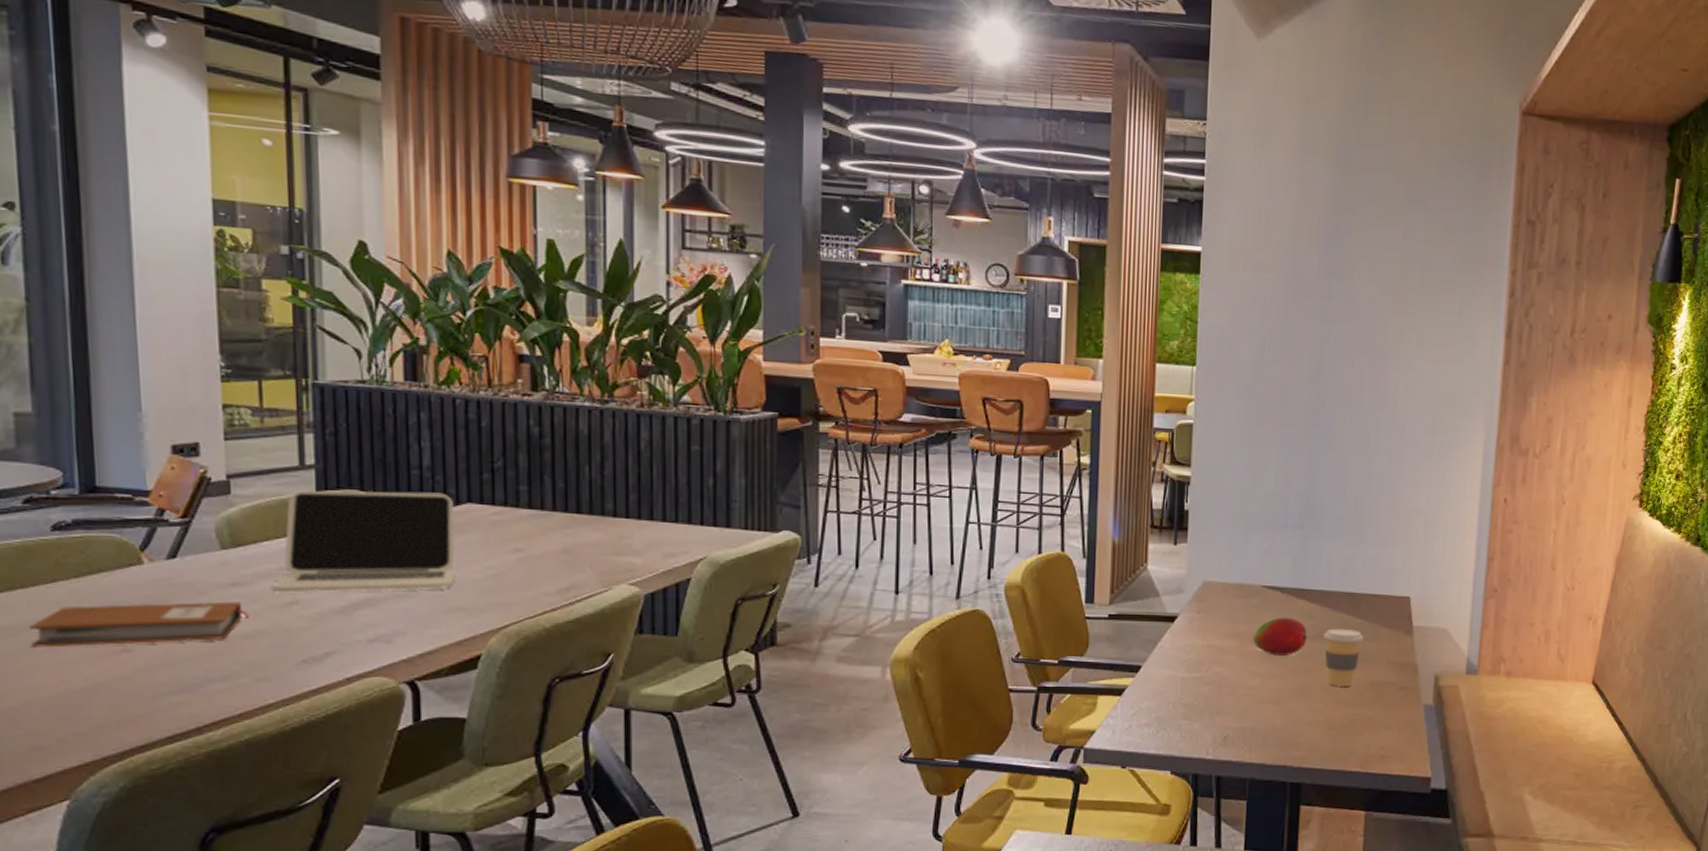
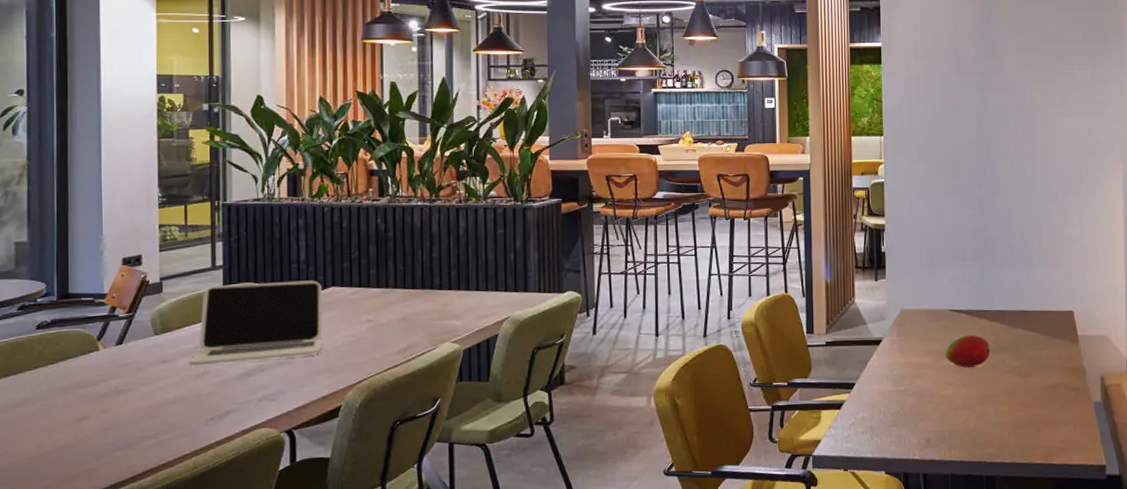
notebook: present [28,601,249,648] -> none [17,375,173,420]
coffee cup: present [1324,628,1364,686] -> none [1004,341,1037,391]

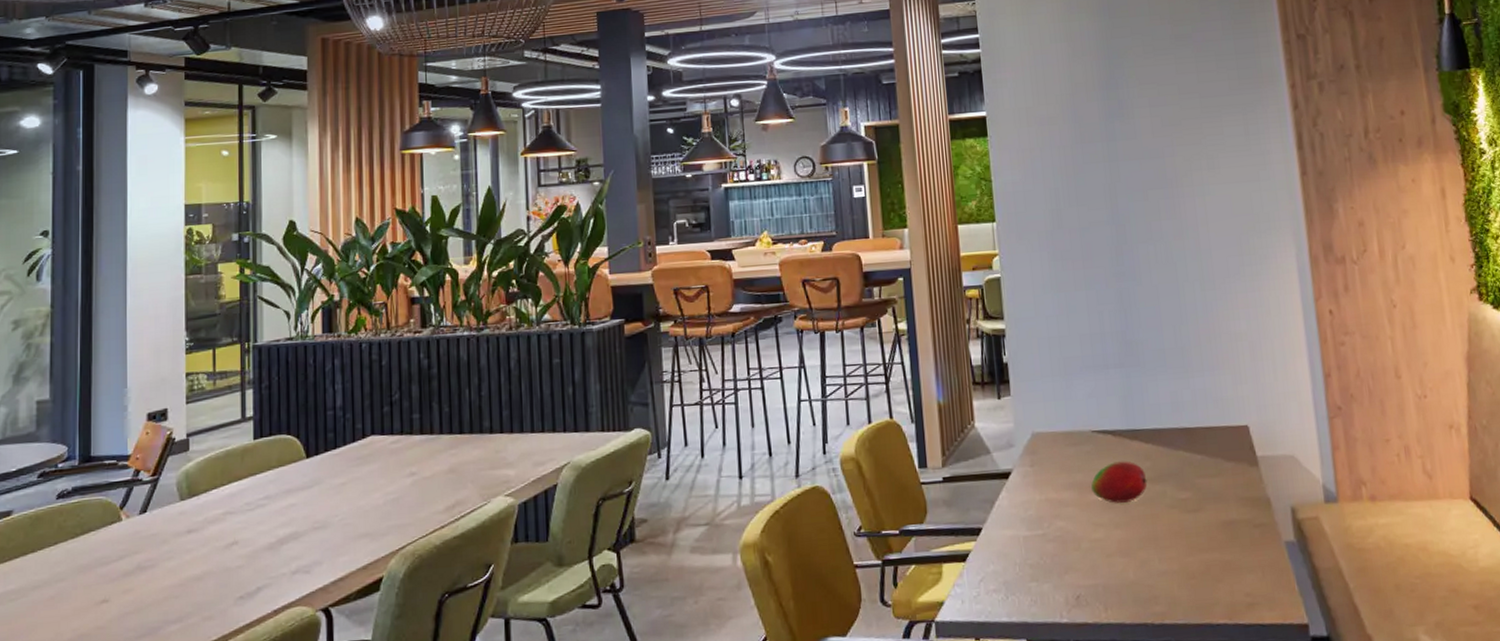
laptop: present [189,280,323,366] -> none [217,429,362,536]

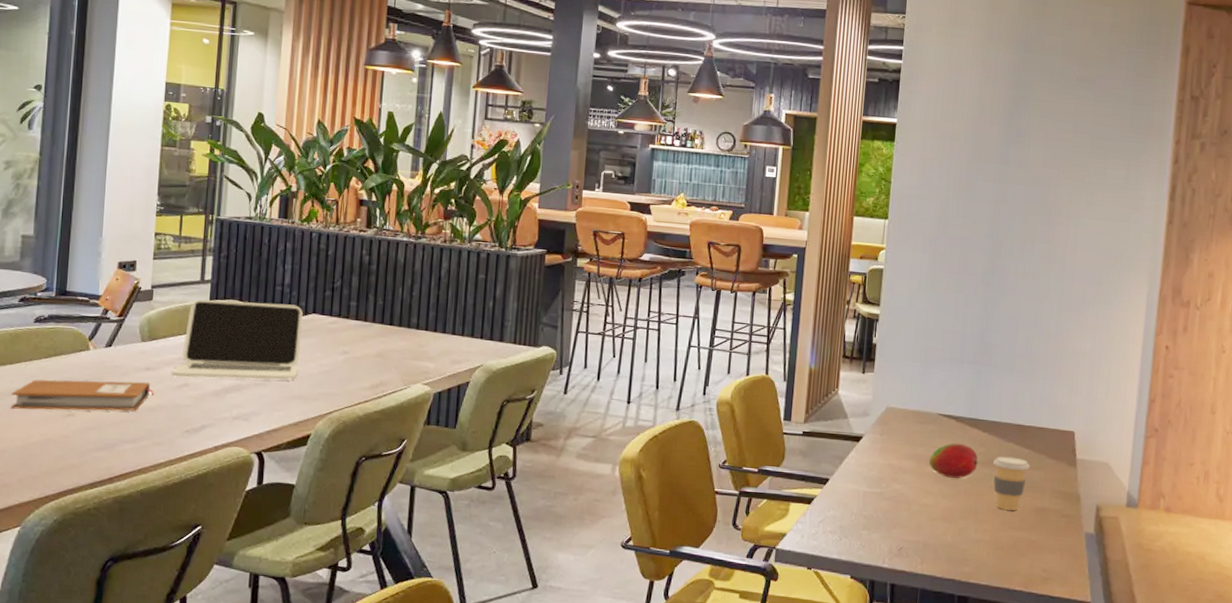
notebook: none [35,547,199,606] -> present [10,379,154,411]
laptop: none [217,429,362,536] -> present [171,300,303,381]
coffee cup: none [1164,466,1207,530] -> present [993,456,1030,510]

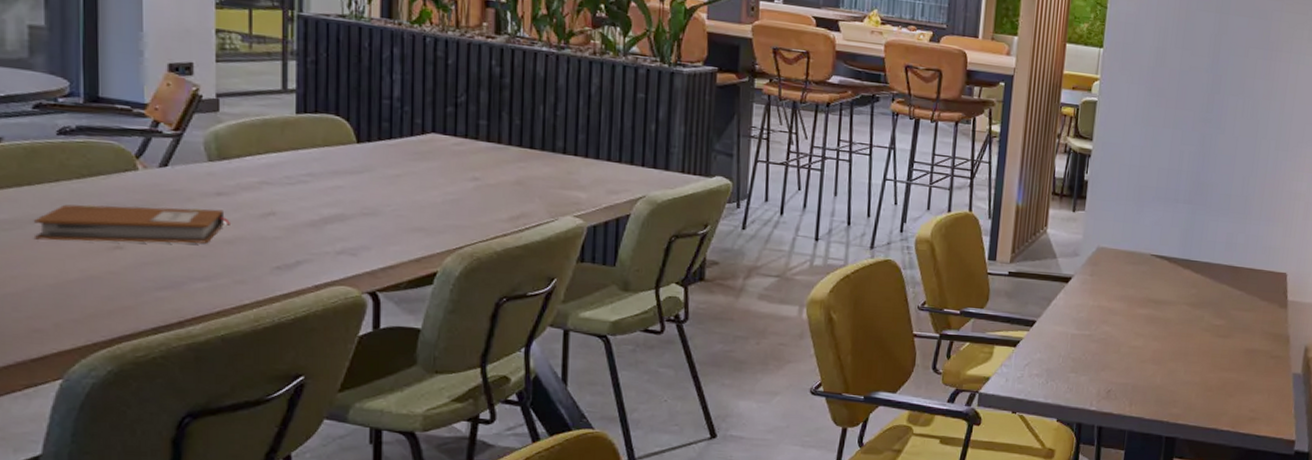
laptop: present [171,300,303,381] -> none [251,112,419,210]
fruit: present [929,443,978,478] -> none [1140,284,1190,320]
coffee cup: present [993,456,1030,510] -> none [1204,298,1242,352]

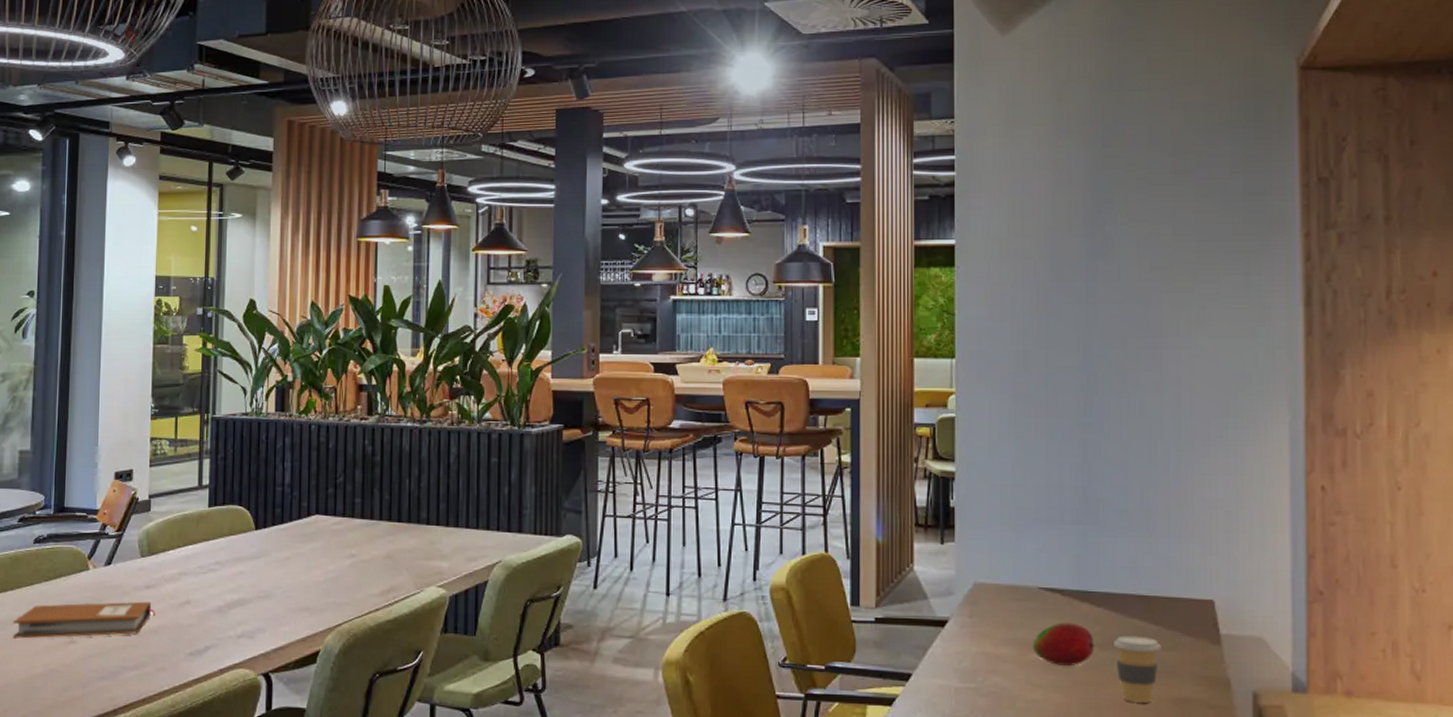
fruit: none [1140,284,1190,320] -> present [1033,622,1095,666]
coffee cup: none [1204,298,1242,352] -> present [1114,635,1161,703]

